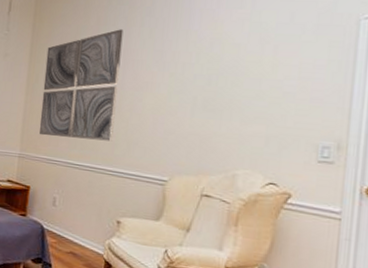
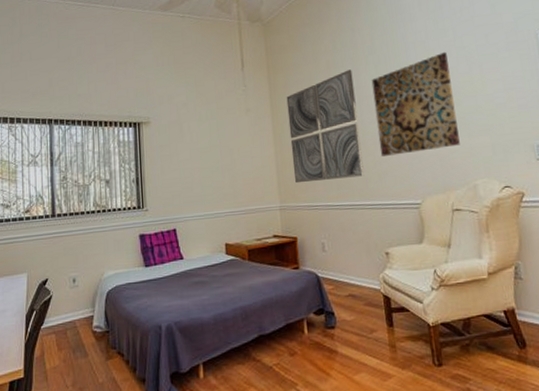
wall art: none [134,25,238,130] -> present [371,51,460,156]

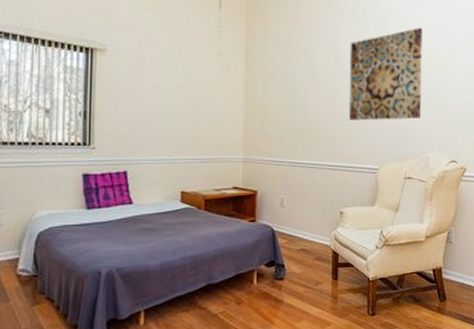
wall art: present [286,69,365,184] -> none [261,28,333,138]

